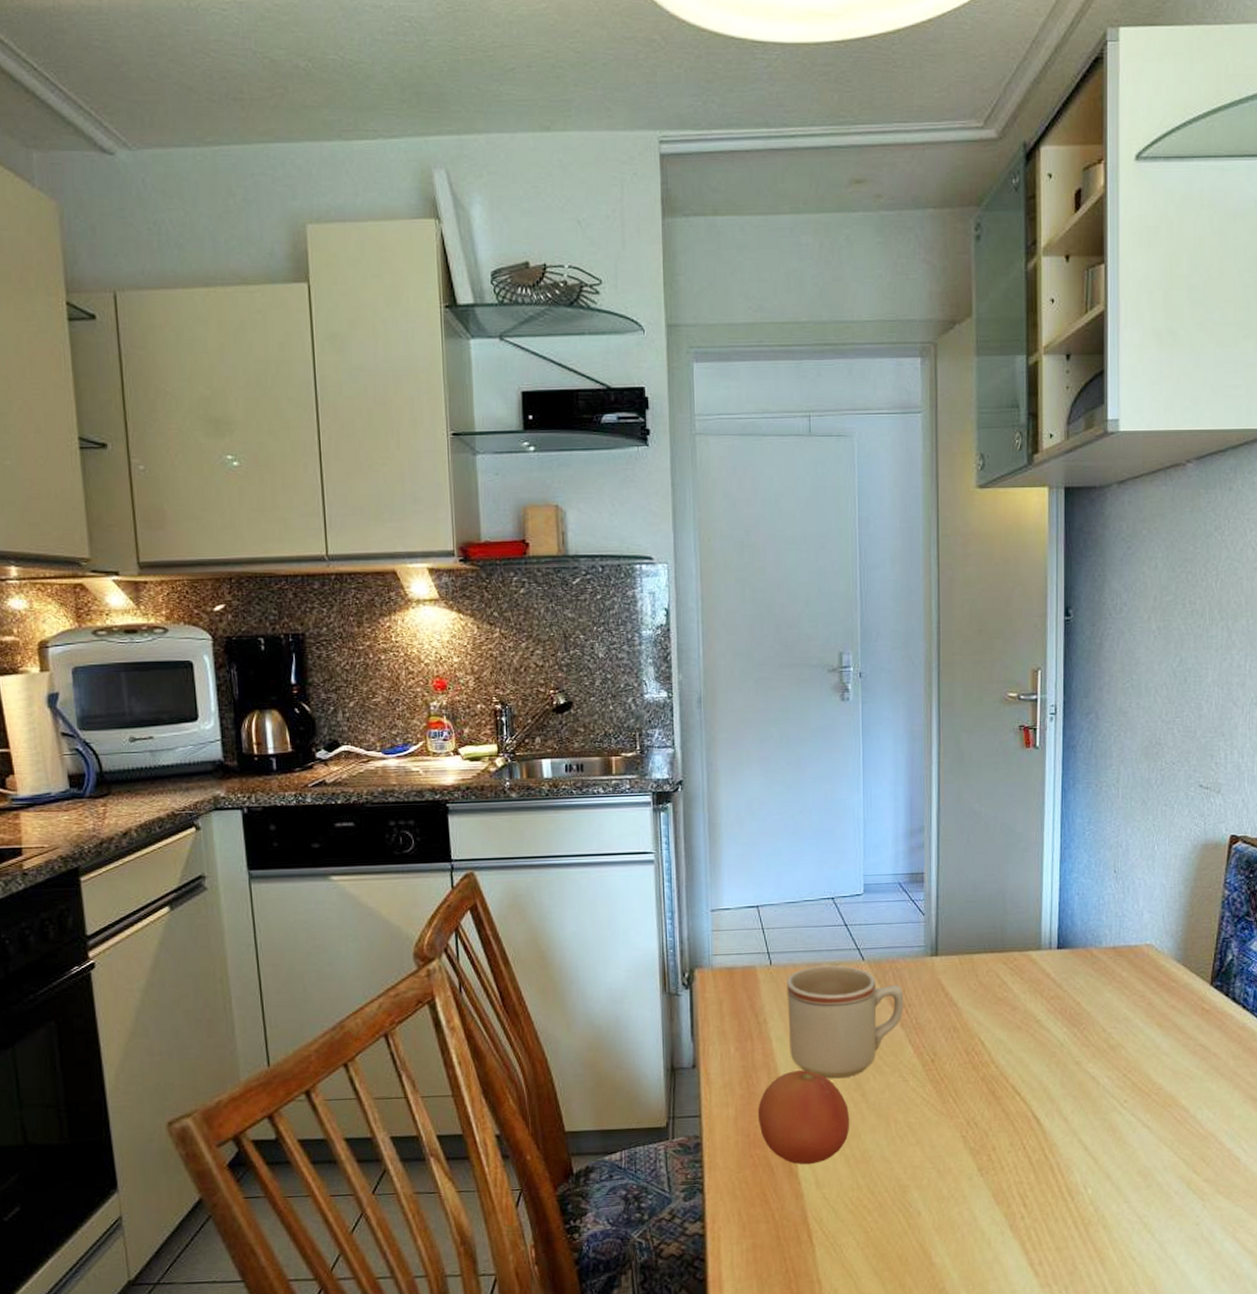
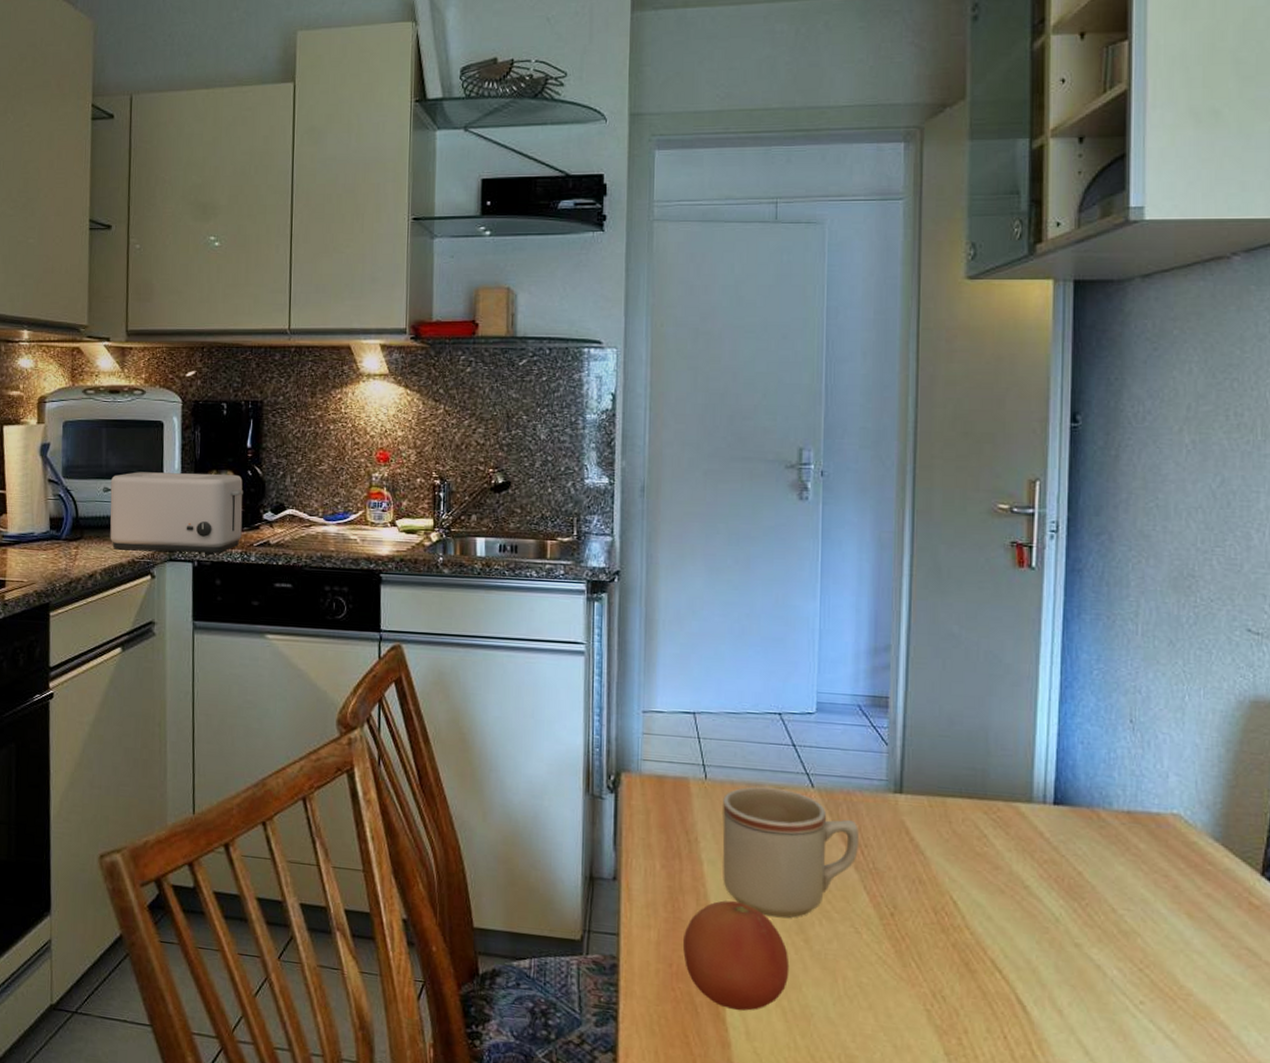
toaster: none [137,713,294,803] -> present [110,472,244,555]

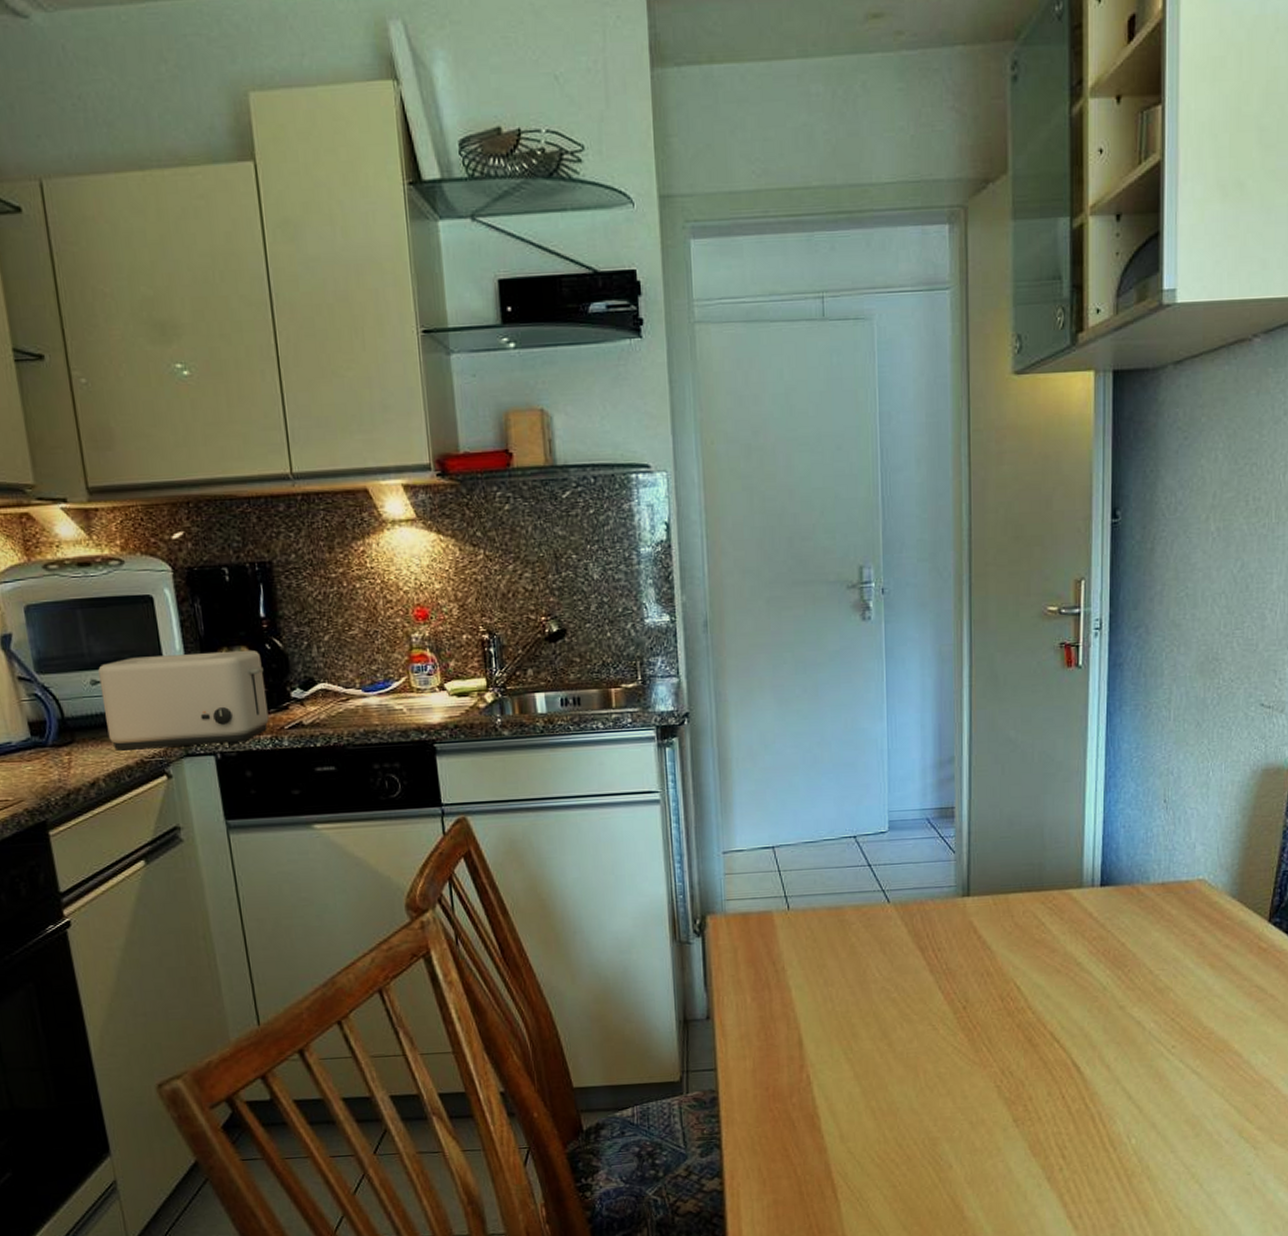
fruit: present [683,900,790,1011] -> none [777,1020,876,1118]
mug: present [722,787,858,918] -> none [806,908,932,1028]

